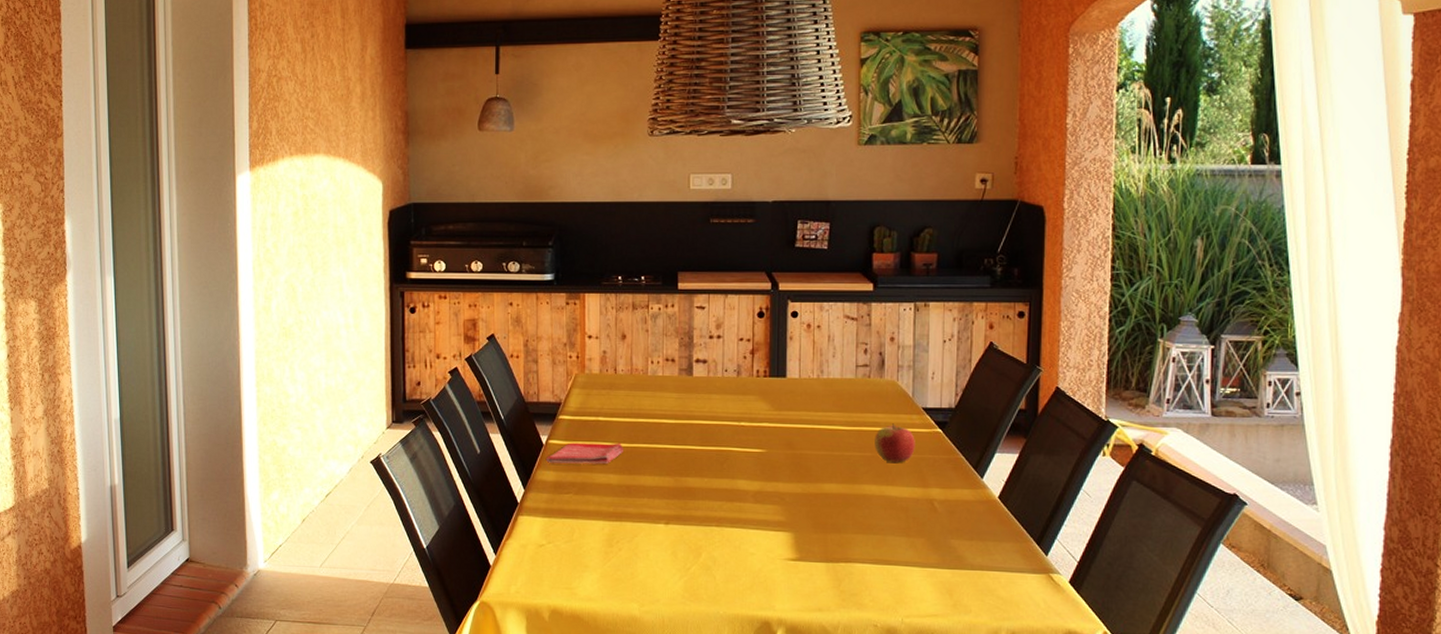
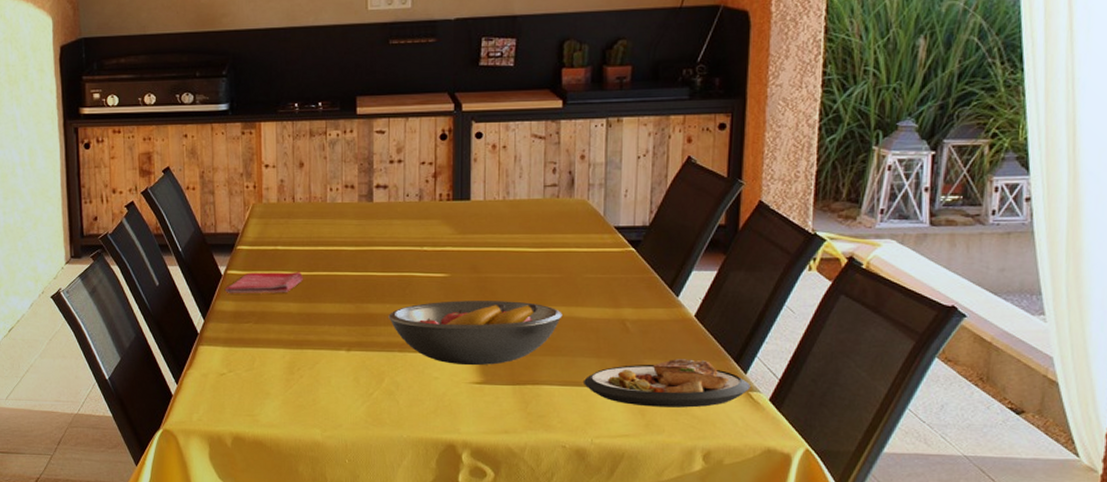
fruit bowl: none [706,476,874,542] -> present [388,301,563,366]
apple: present [874,423,915,462] -> none [563,243,607,283]
plate: none [894,539,1051,589] -> present [584,359,750,408]

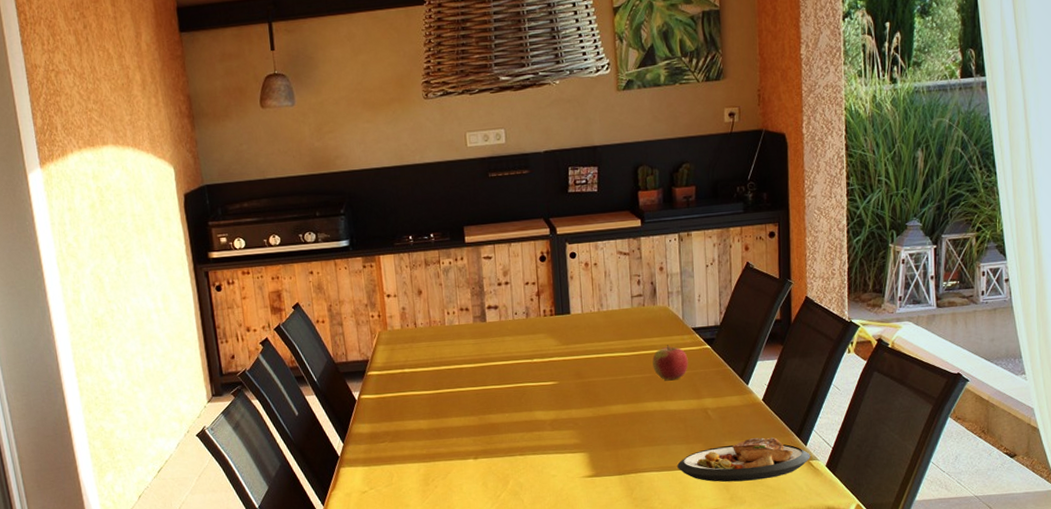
dish towel: present [224,271,303,294] -> none [359,390,430,417]
fruit bowl: present [388,301,563,366] -> none [508,401,656,462]
apple: none [563,243,607,283] -> present [652,345,688,380]

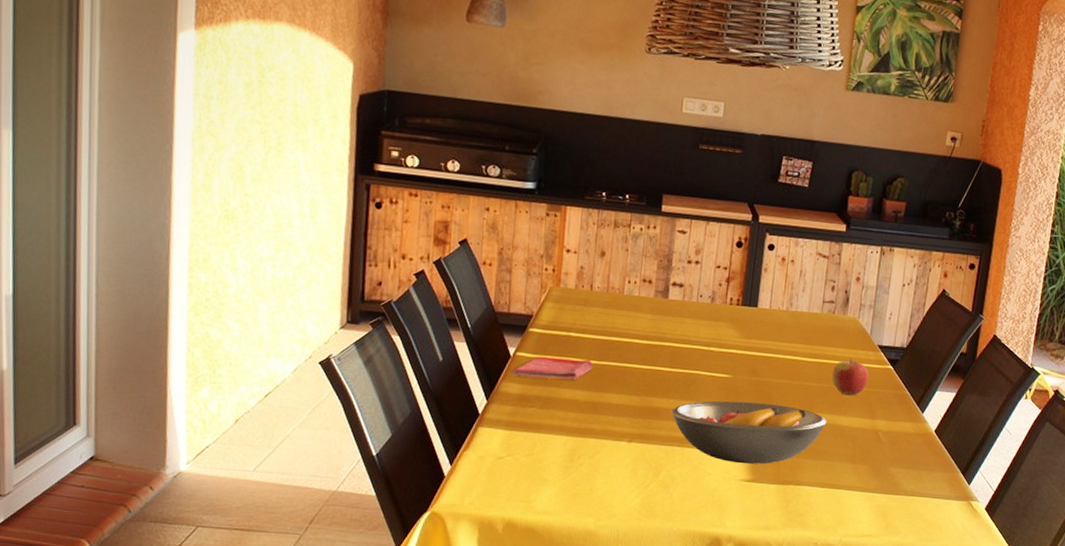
dish towel: none [359,390,430,417] -> present [511,356,593,381]
fruit bowl: none [508,401,656,462] -> present [671,401,827,464]
plate: present [677,437,811,482] -> none [839,468,972,513]

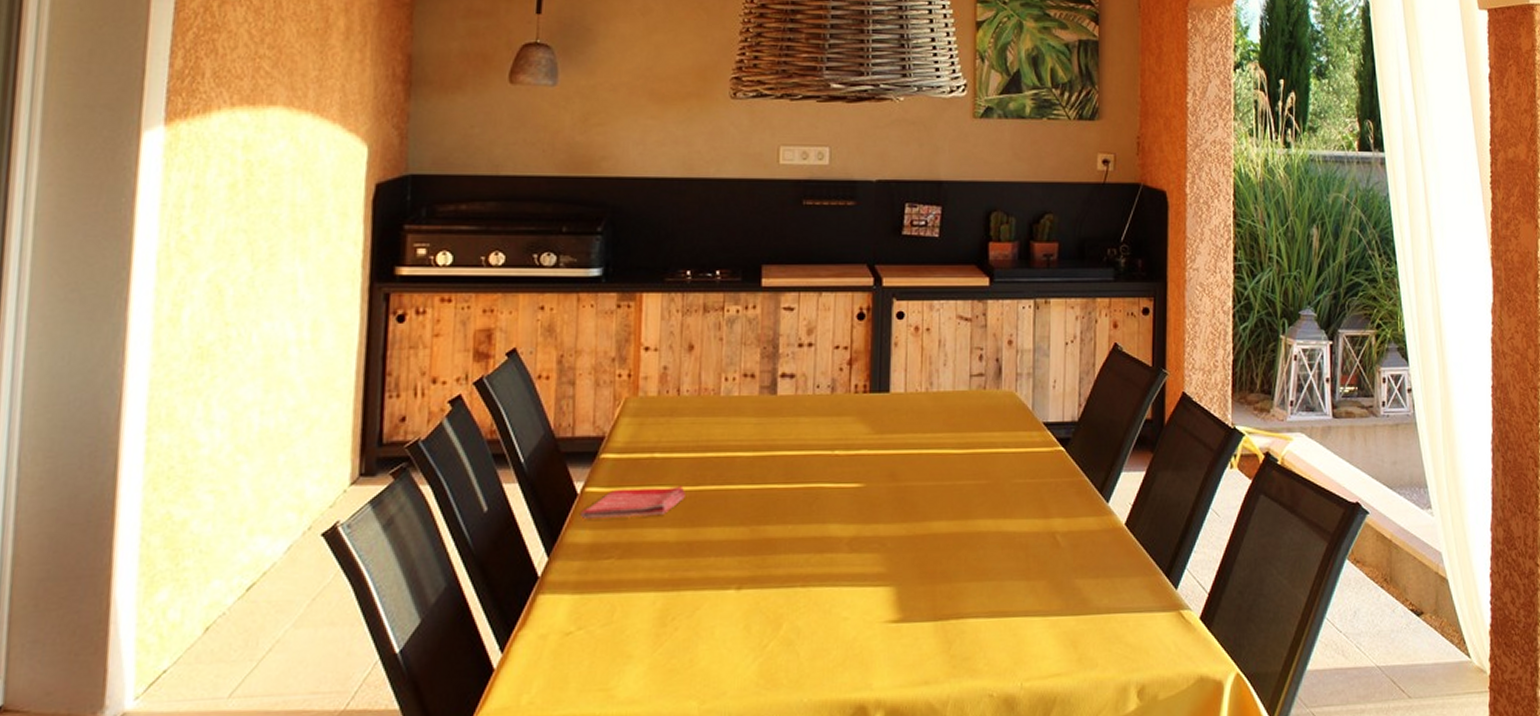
fruit bowl: present [671,401,827,464] -> none [790,515,990,599]
apple: present [832,358,869,395] -> none [990,443,1036,490]

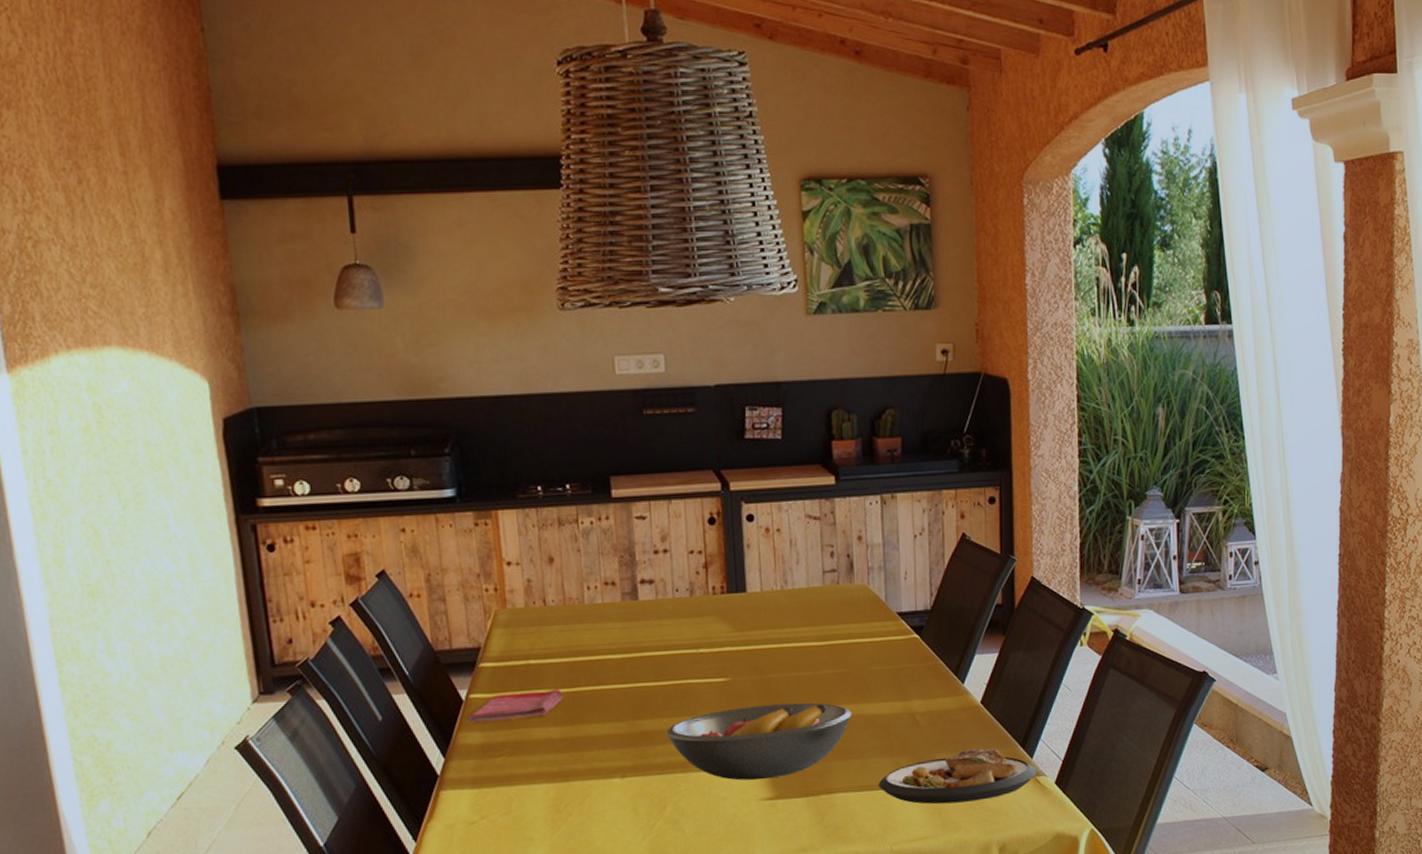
fruit bowl: none [790,515,990,599] -> present [665,702,852,781]
plate: none [1013,575,1181,637] -> present [879,748,1037,804]

